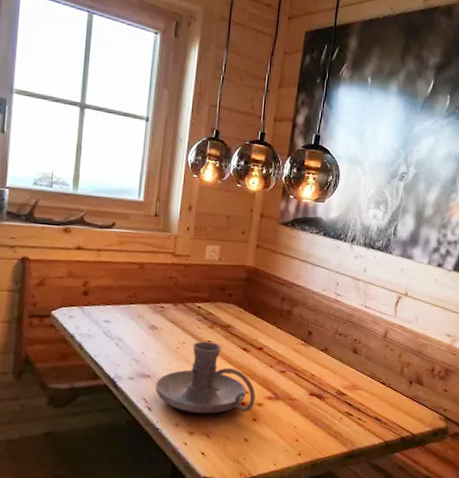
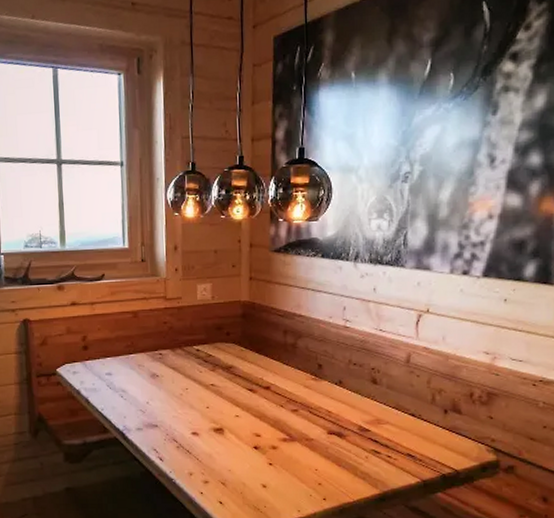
candle holder: present [155,341,256,414] -> none [164,385,269,461]

